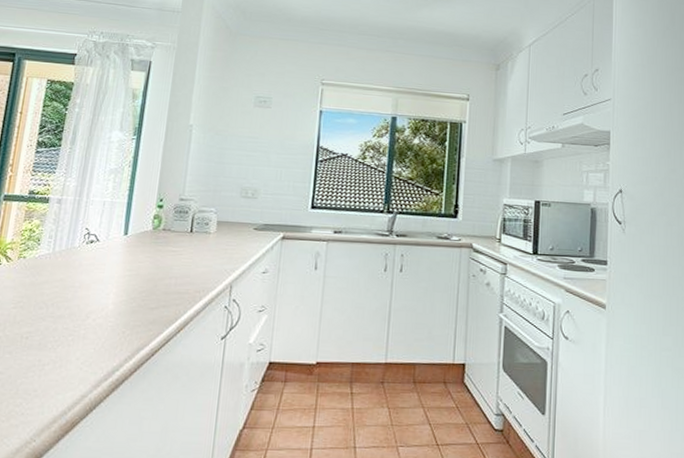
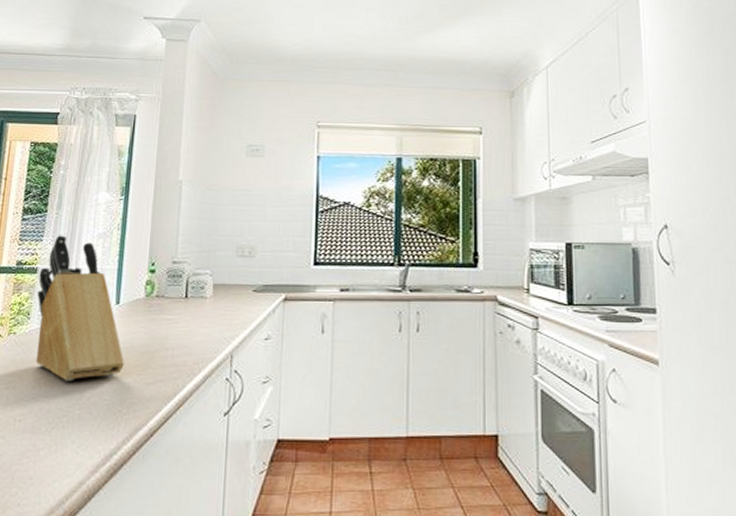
knife block: none [44,168,130,303] -> present [35,235,124,381]

